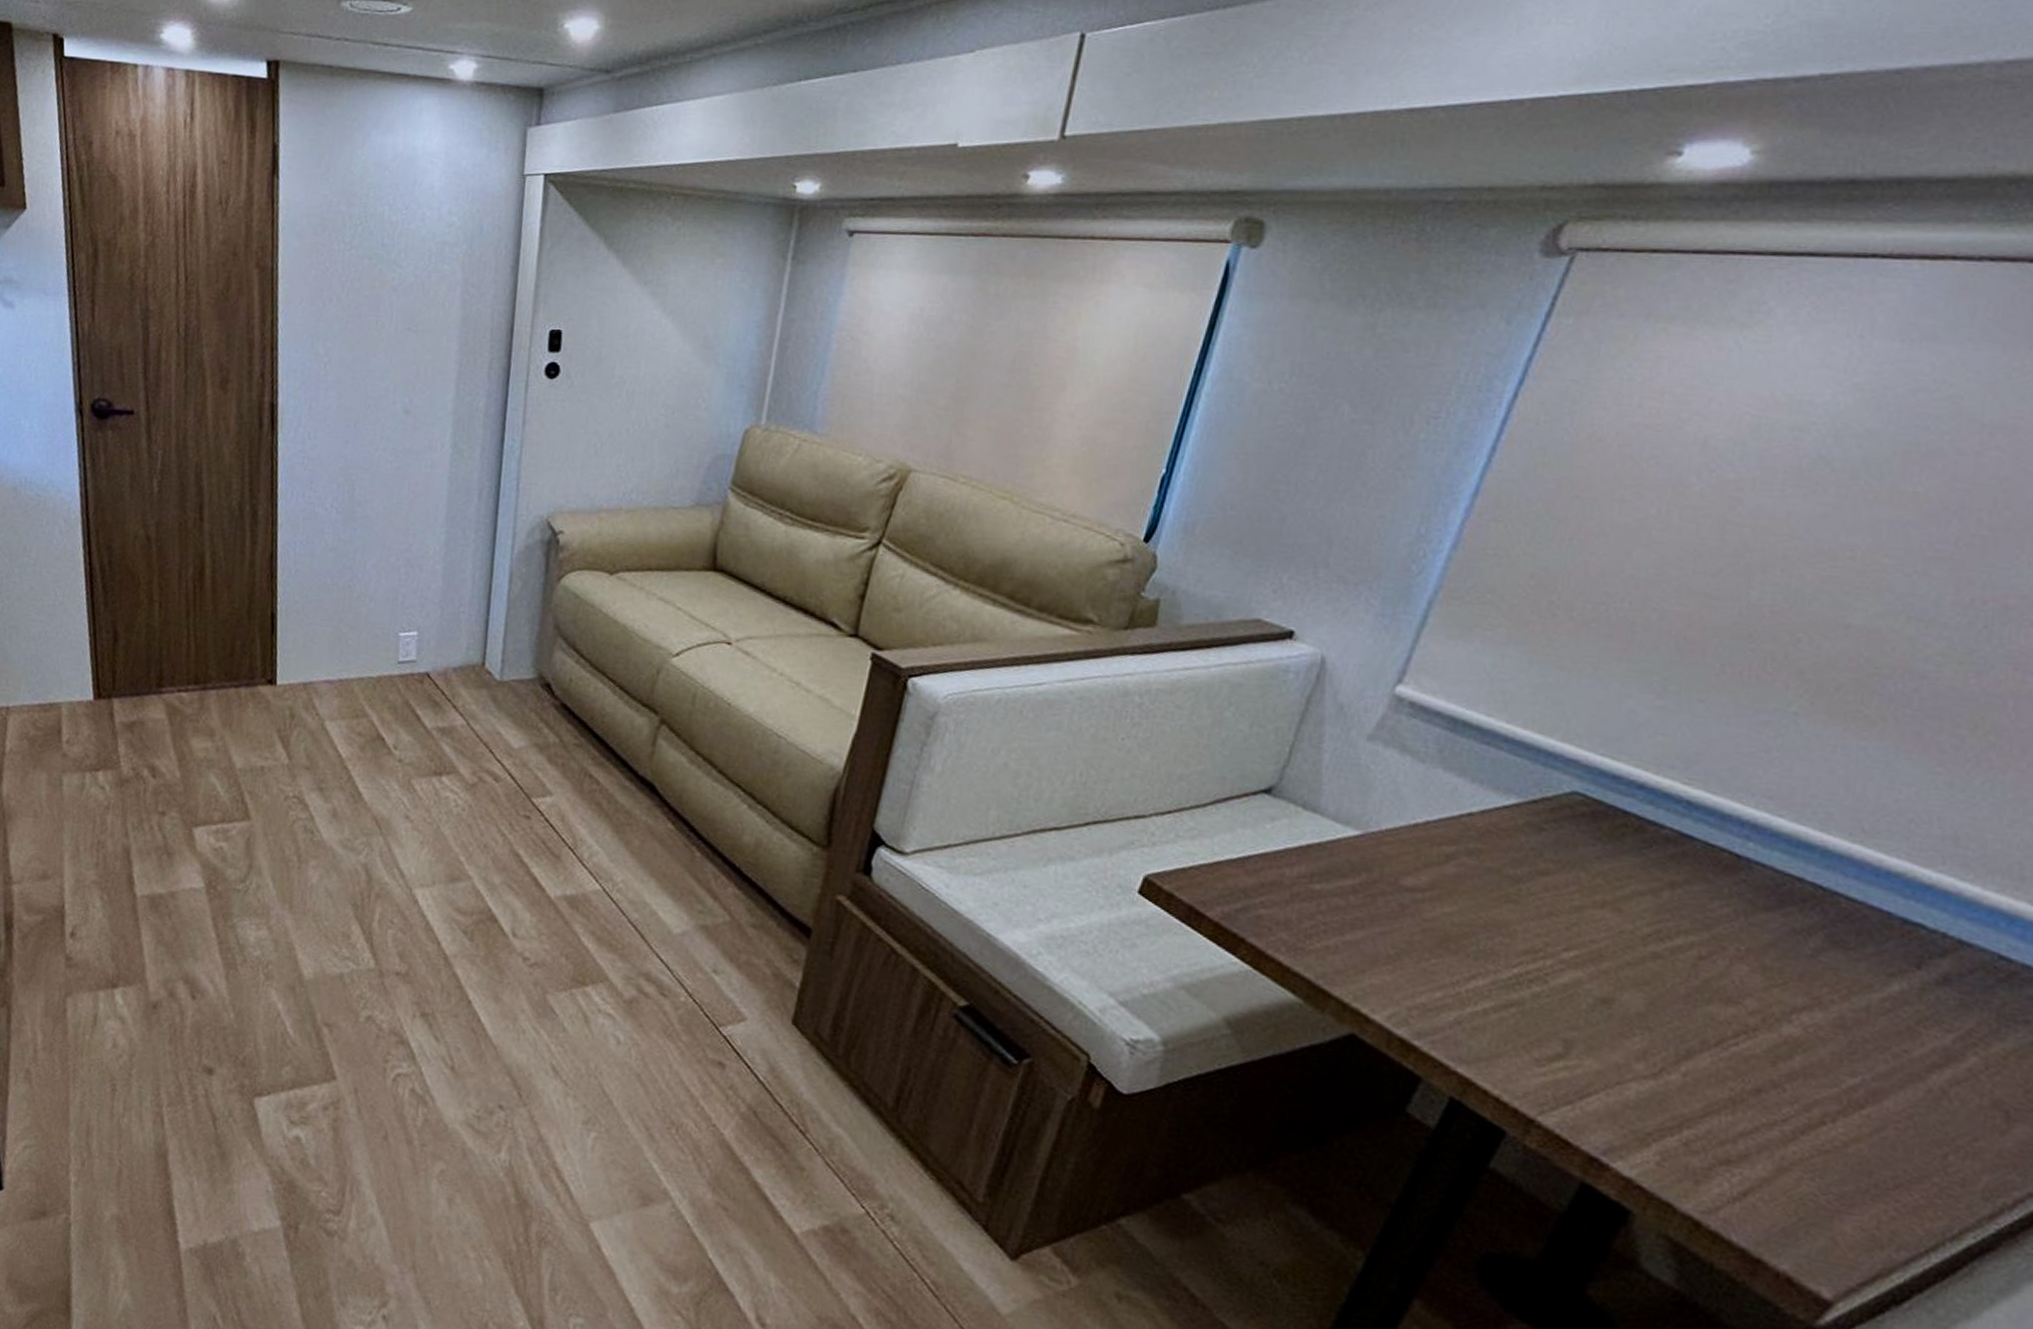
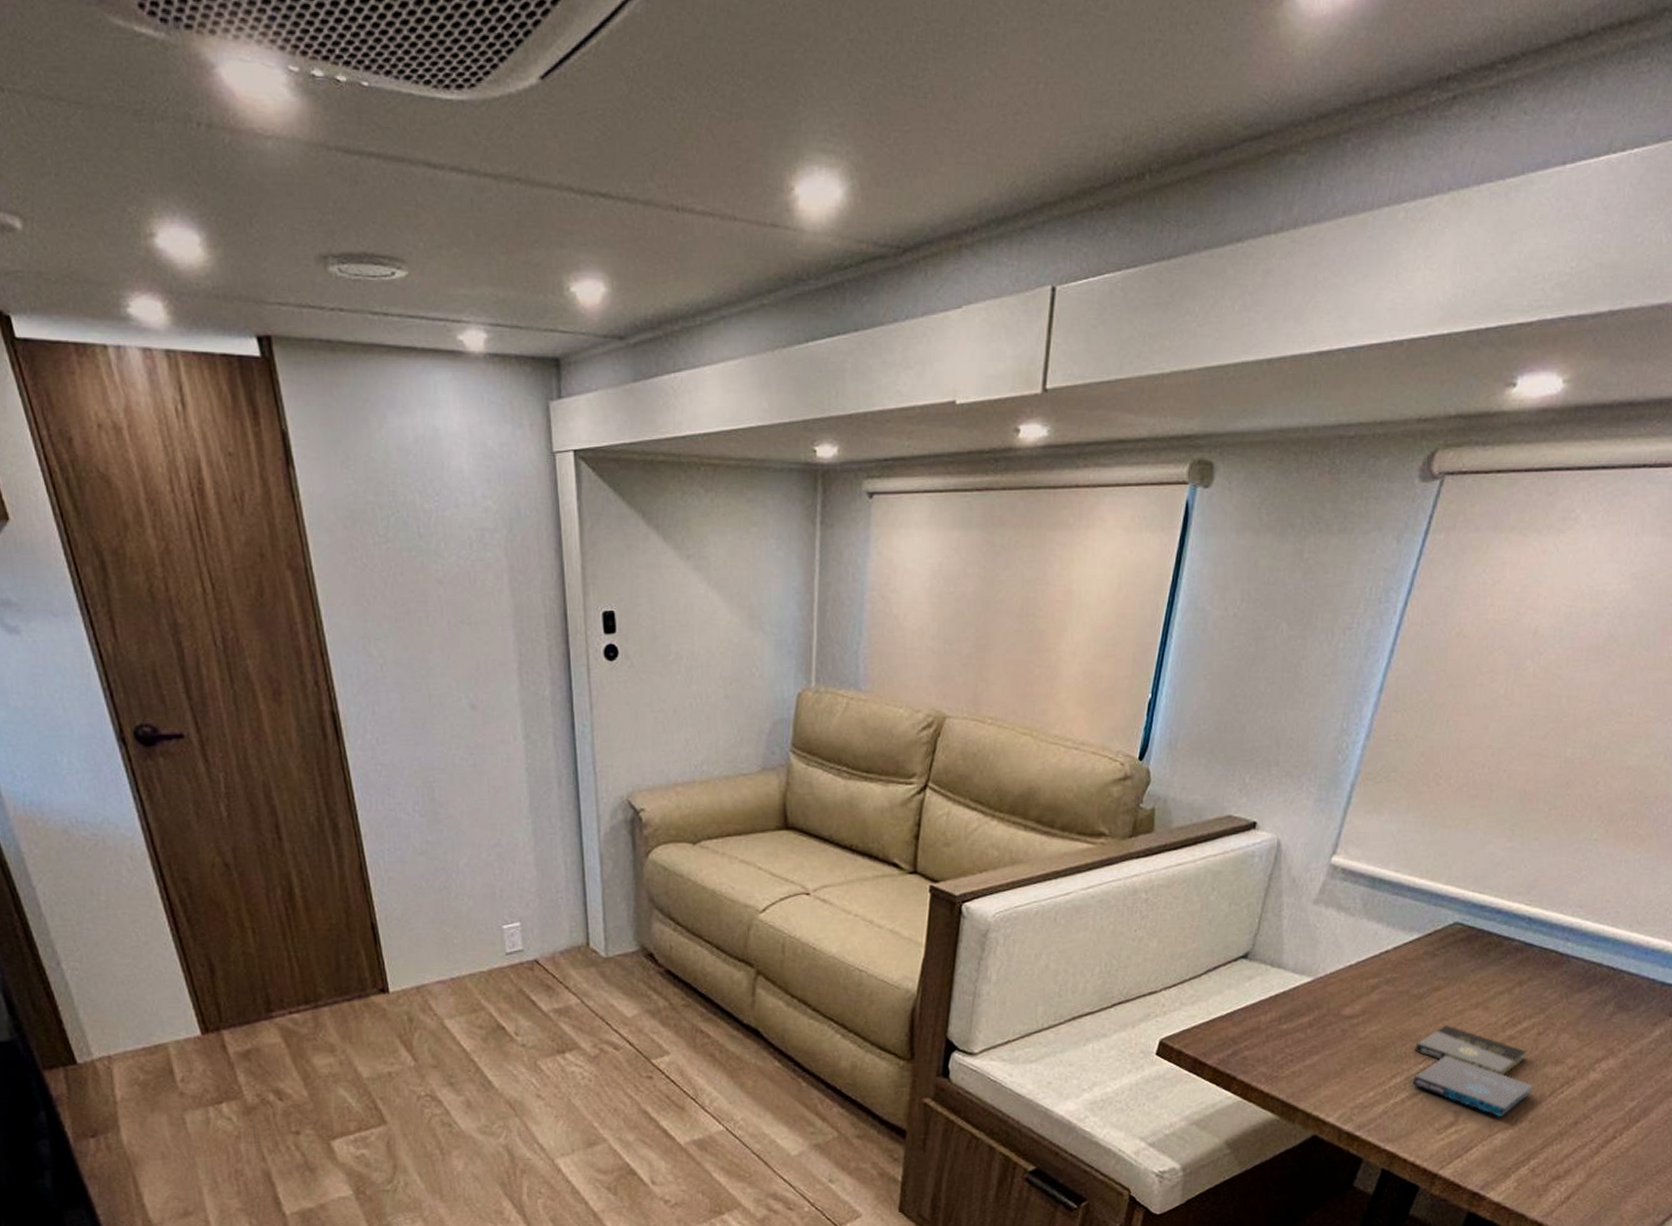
music album box set: none [1500,923,1690,1062] -> present [1412,1025,1533,1118]

